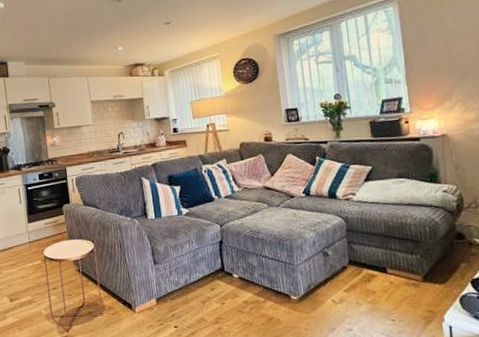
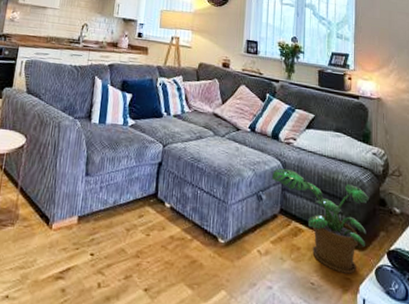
potted plant: none [334,223,446,307] -> present [271,168,369,274]

